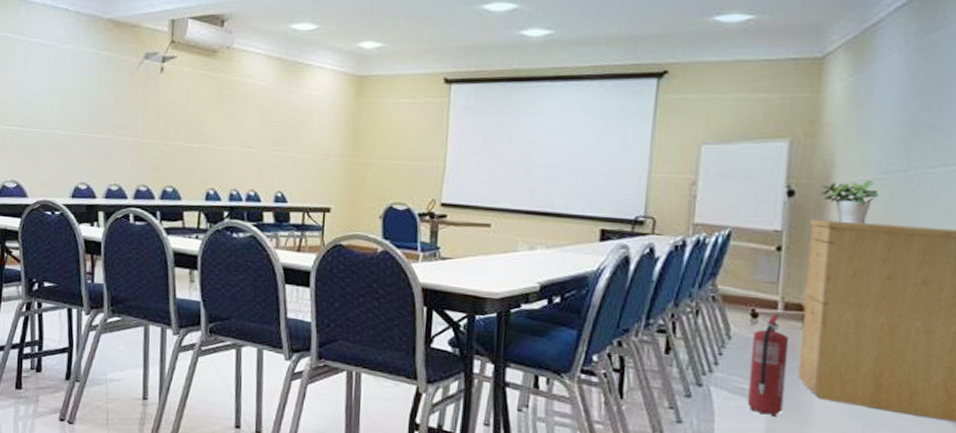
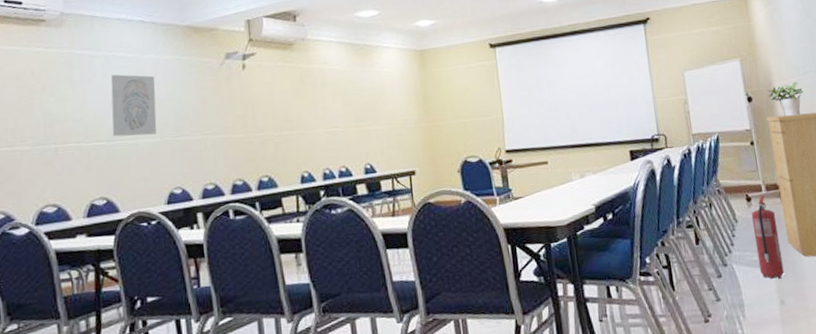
wall art: none [28,61,73,127] -> present [110,74,157,137]

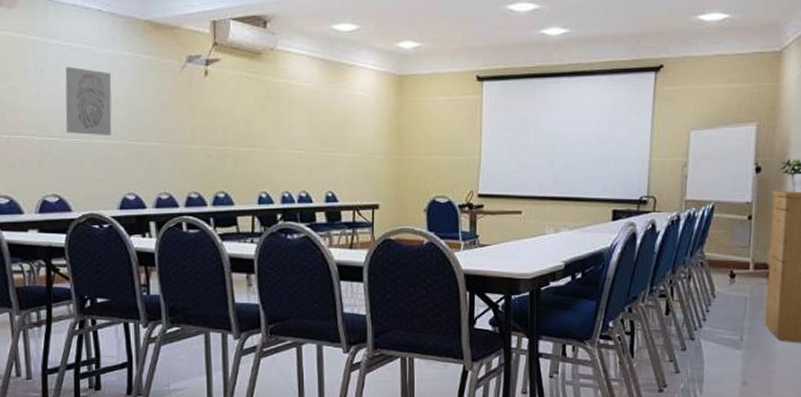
fire extinguisher: present [751,195,785,279] -> none [728,274,758,358]

